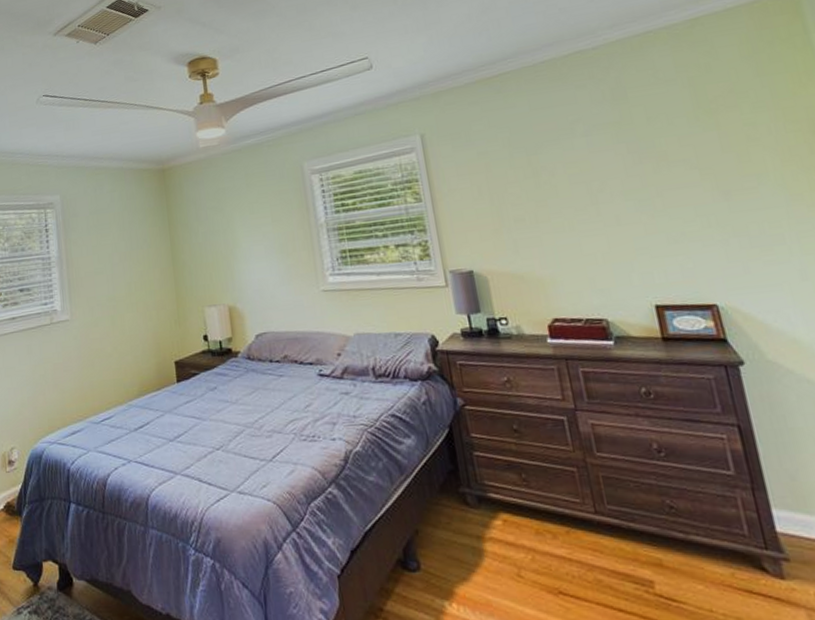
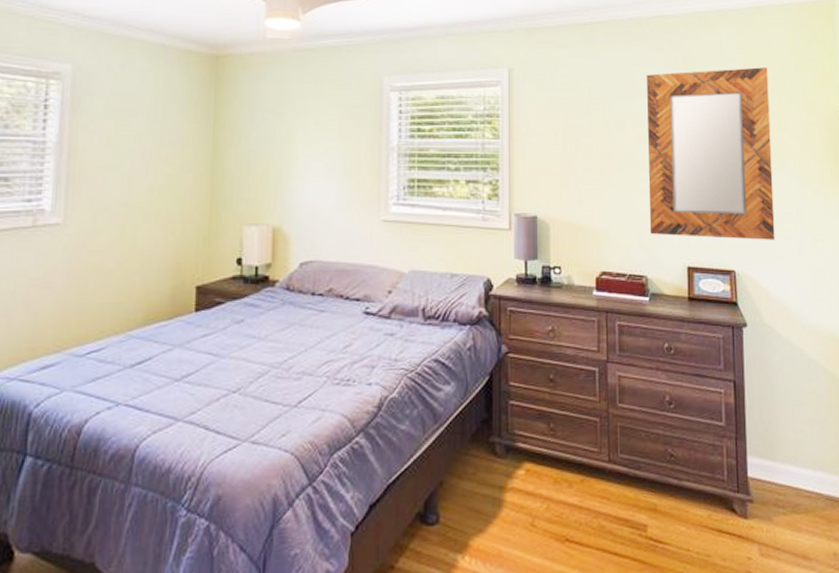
home mirror: none [571,80,765,276] -> present [647,67,775,240]

